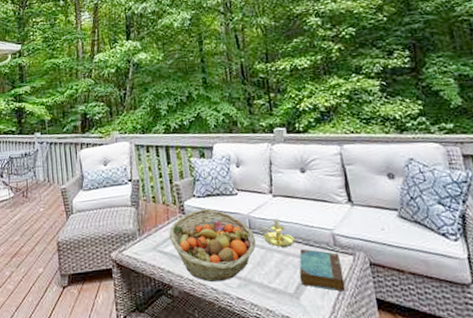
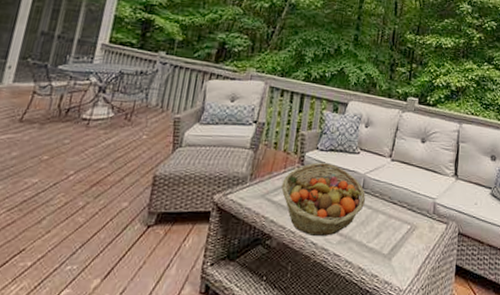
candle holder: present [260,212,295,247] -> none [372,175,401,210]
book: present [299,248,346,292] -> none [396,213,435,256]

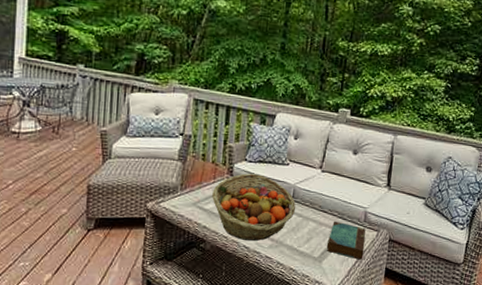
book: none [396,213,435,256] -> present [326,221,366,260]

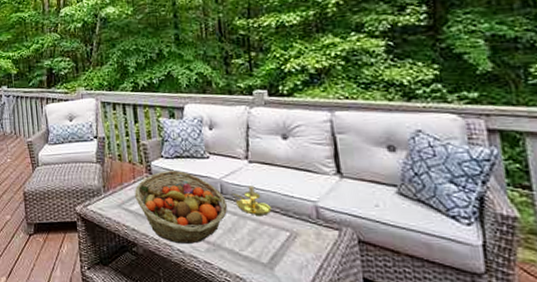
candle holder: none [302,186,332,218] -> present [232,179,272,215]
book: present [326,221,366,260] -> none [275,219,328,267]

